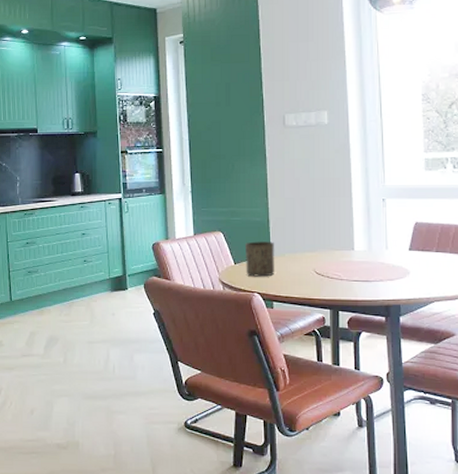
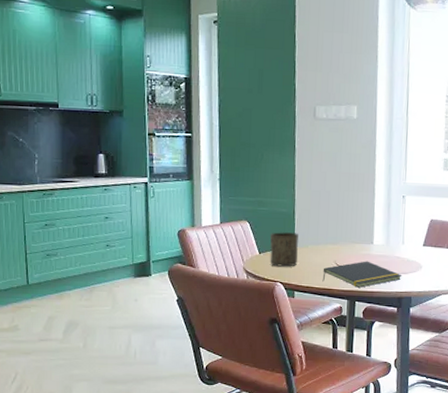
notepad: none [302,268,388,296] -> present [322,261,402,288]

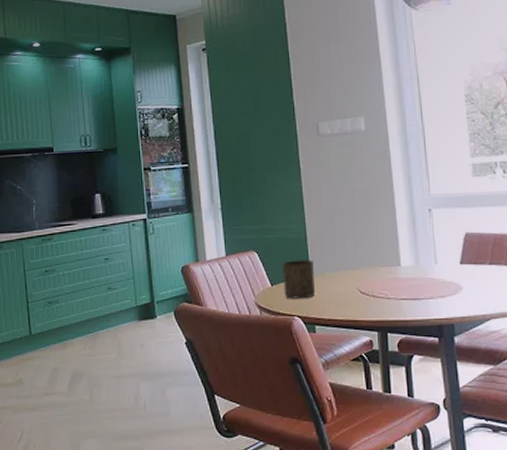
notepad: present [322,261,402,288] -> none [345,285,440,317]

